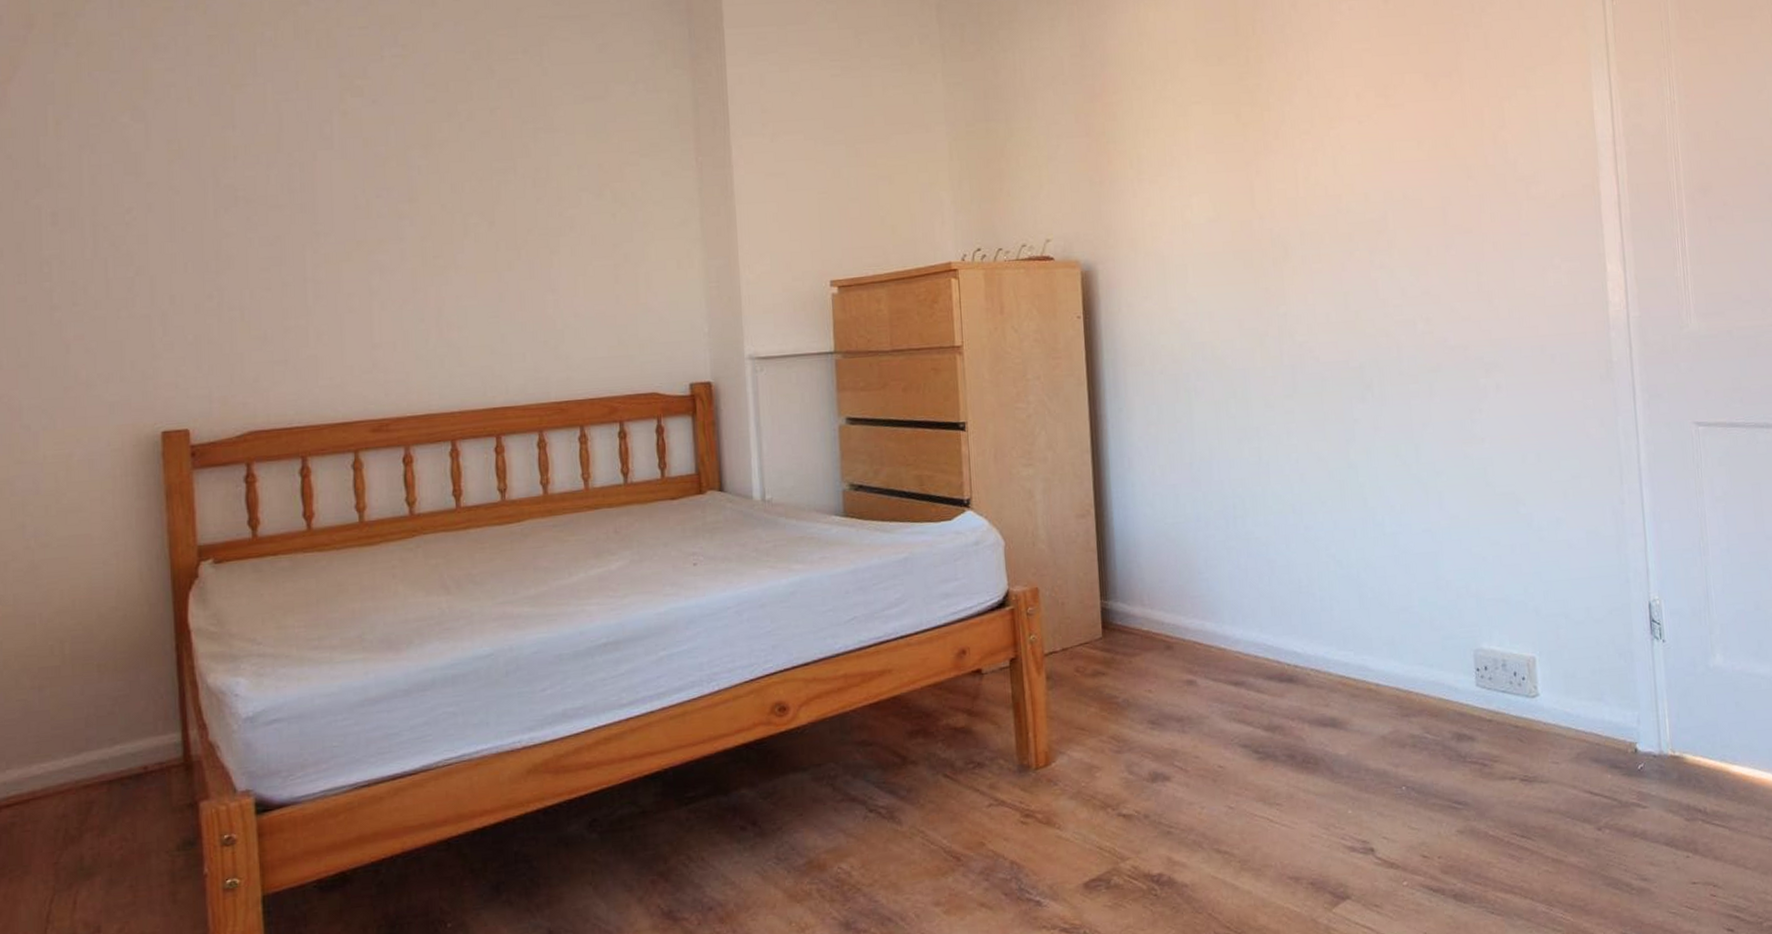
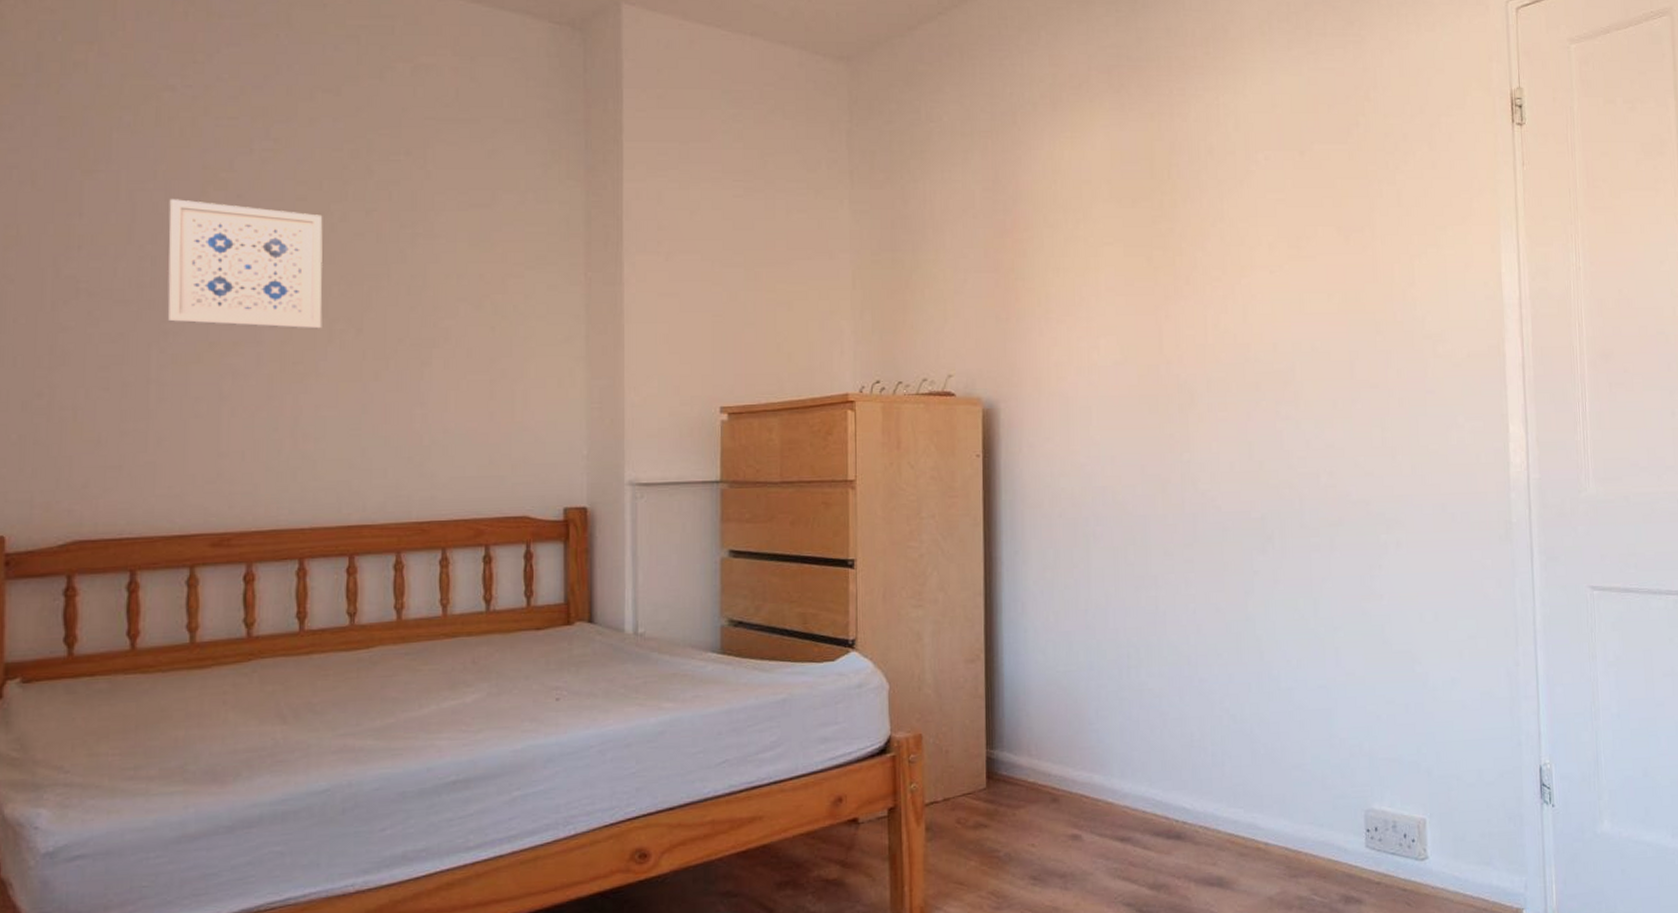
wall art: none [312,107,458,224] -> present [167,199,323,329]

